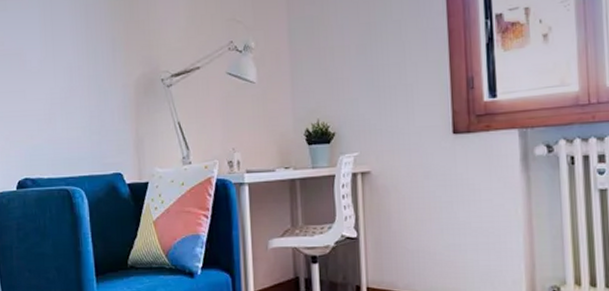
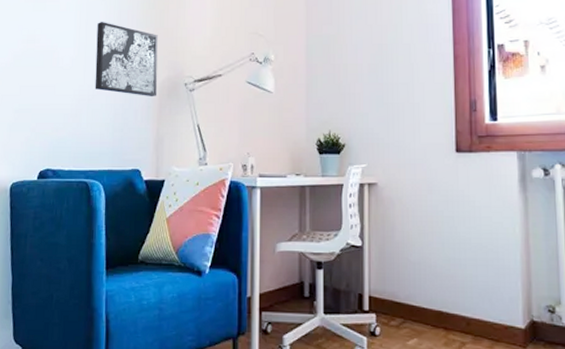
wall art: none [63,18,133,96] -> present [95,22,158,96]

